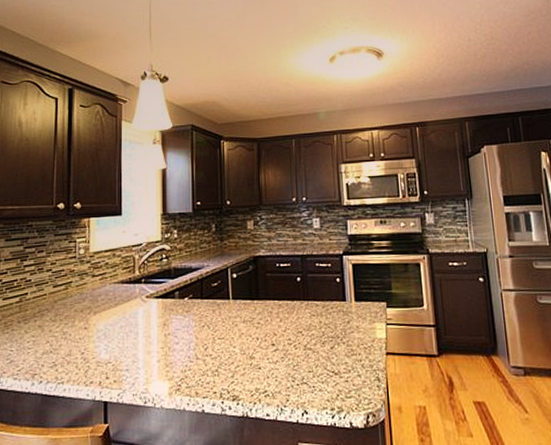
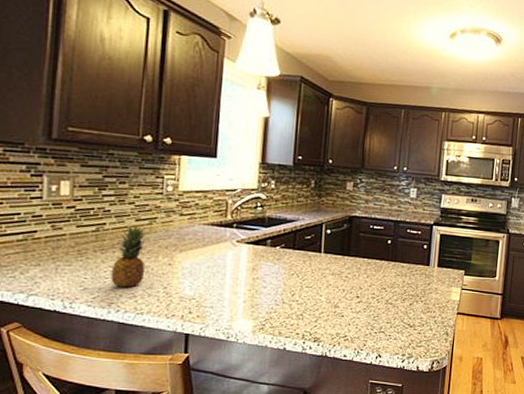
fruit: none [33,292,64,357] -> present [111,225,146,288]

